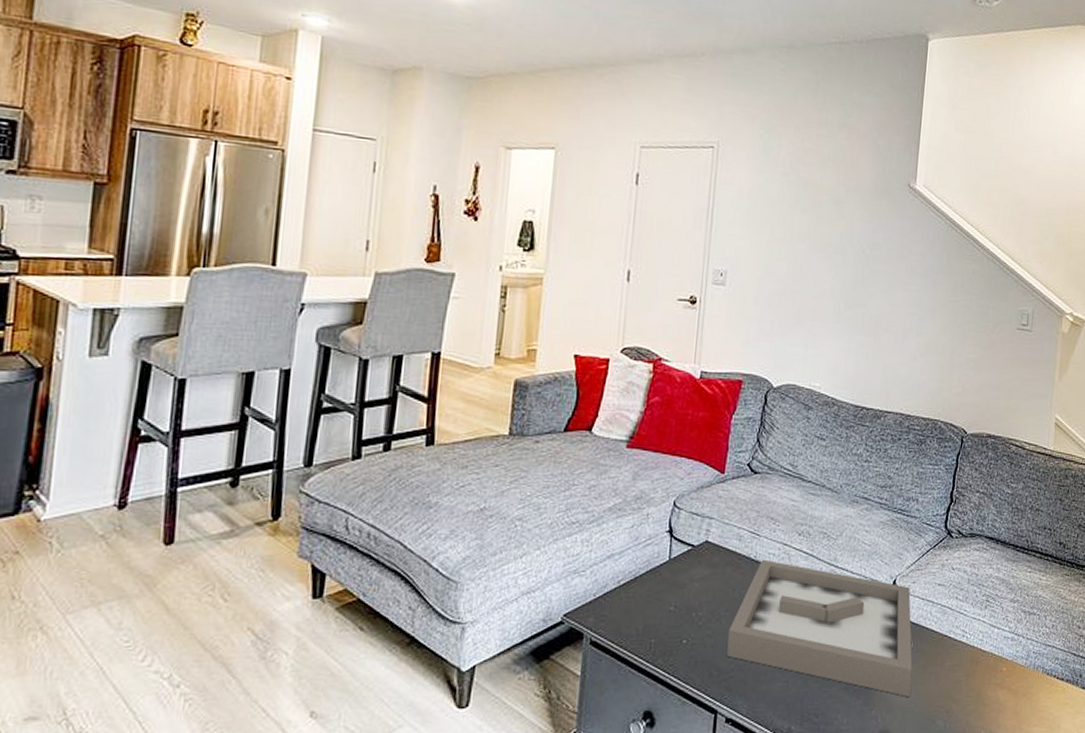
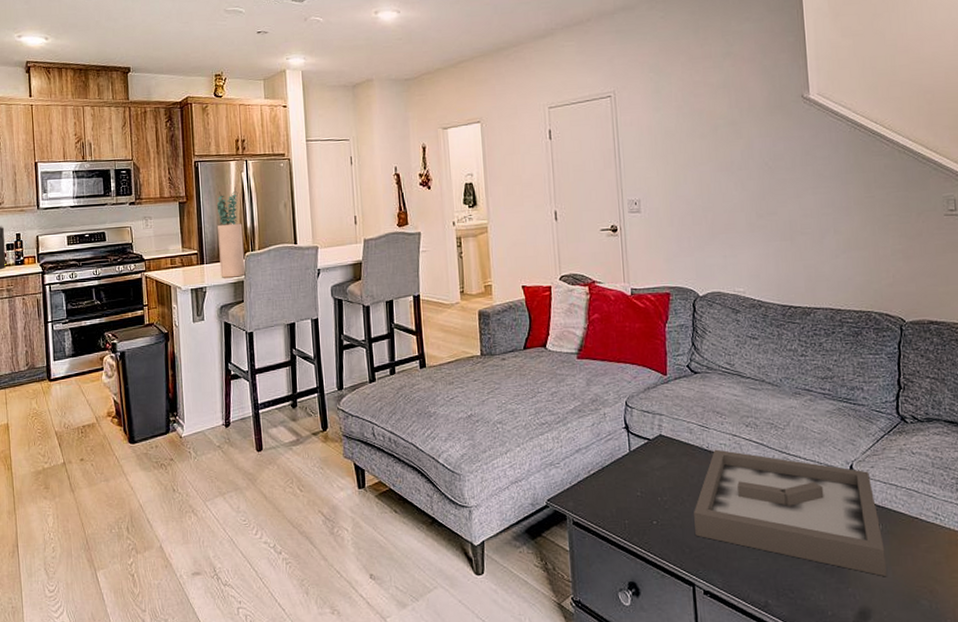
vase: none [147,174,195,301] -> present [216,186,246,278]

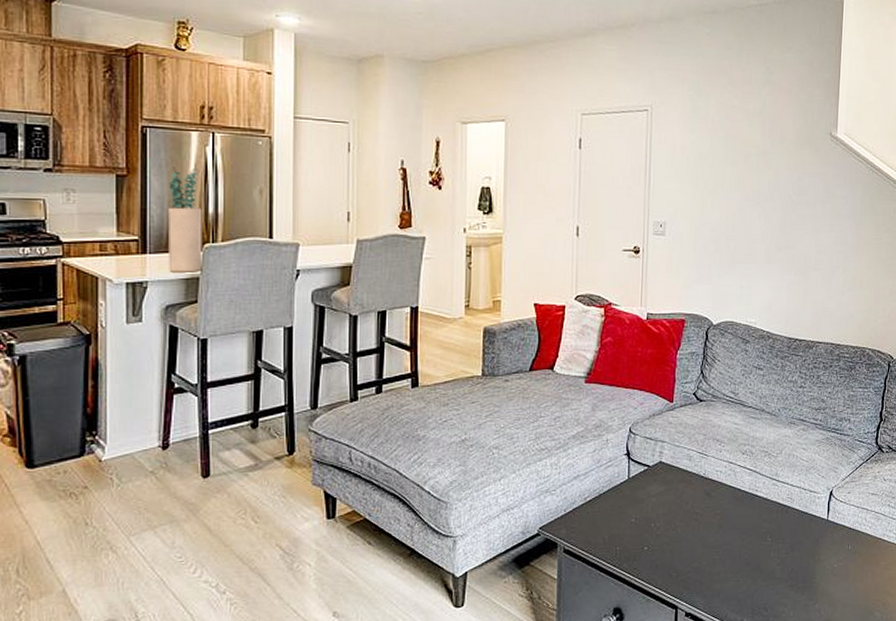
decorative tray: present [694,449,887,577] -> none [684,476,851,593]

